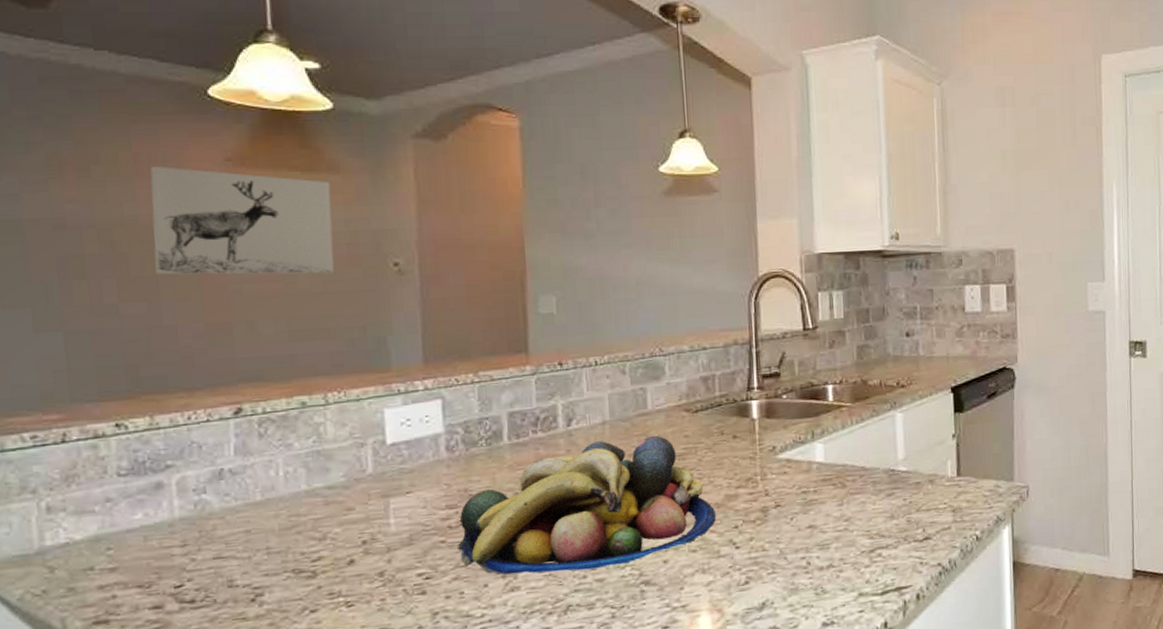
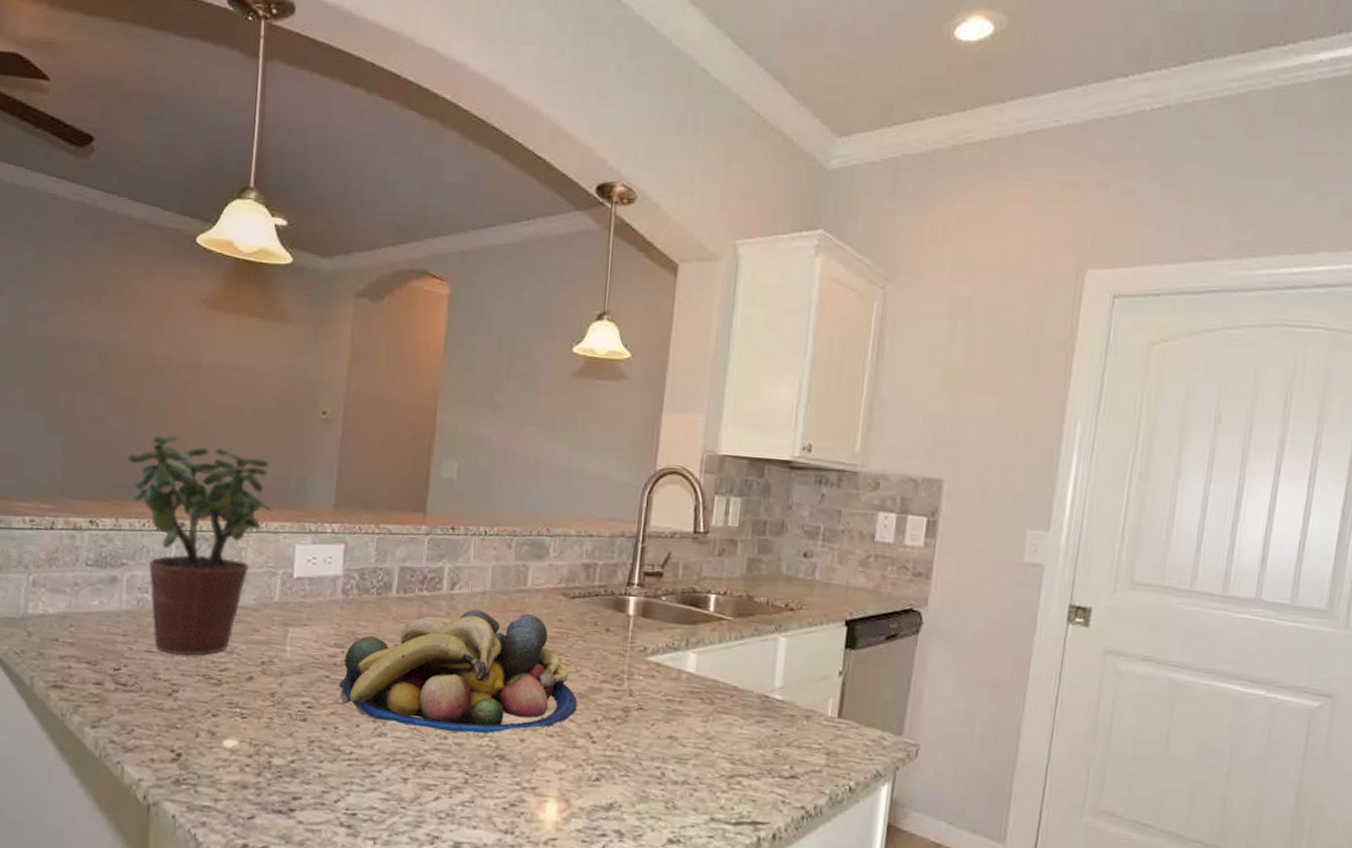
wall art: present [150,165,334,275] -> none [137,301,280,414]
potted plant: none [154,311,351,556] -> present [127,435,273,656]

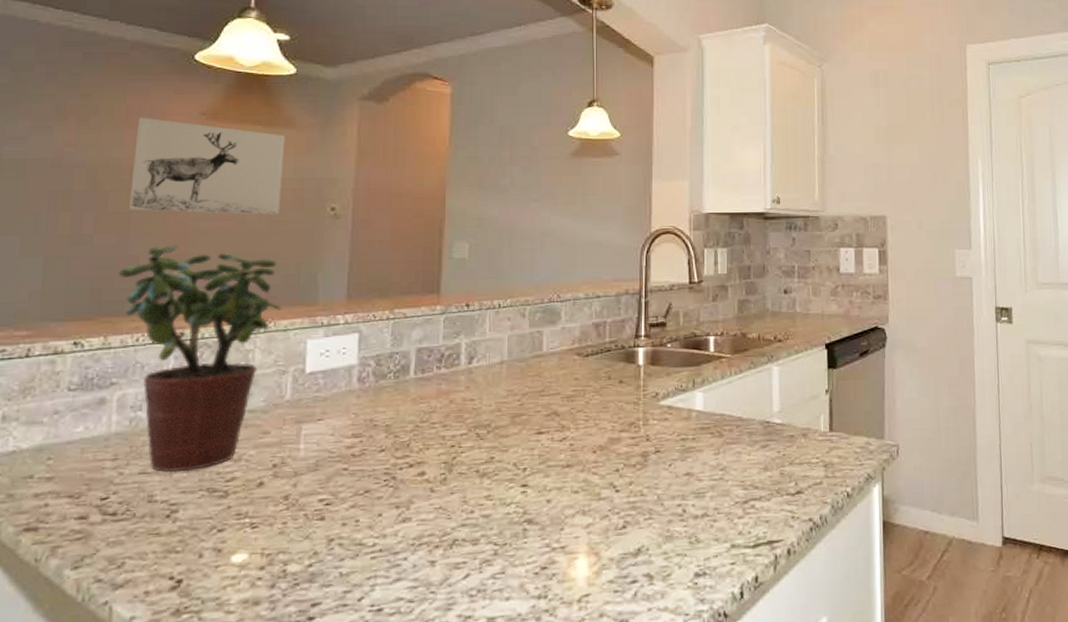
wall art: none [137,301,280,414] -> present [129,117,285,215]
fruit bowl: present [338,609,577,734] -> none [357,376,598,506]

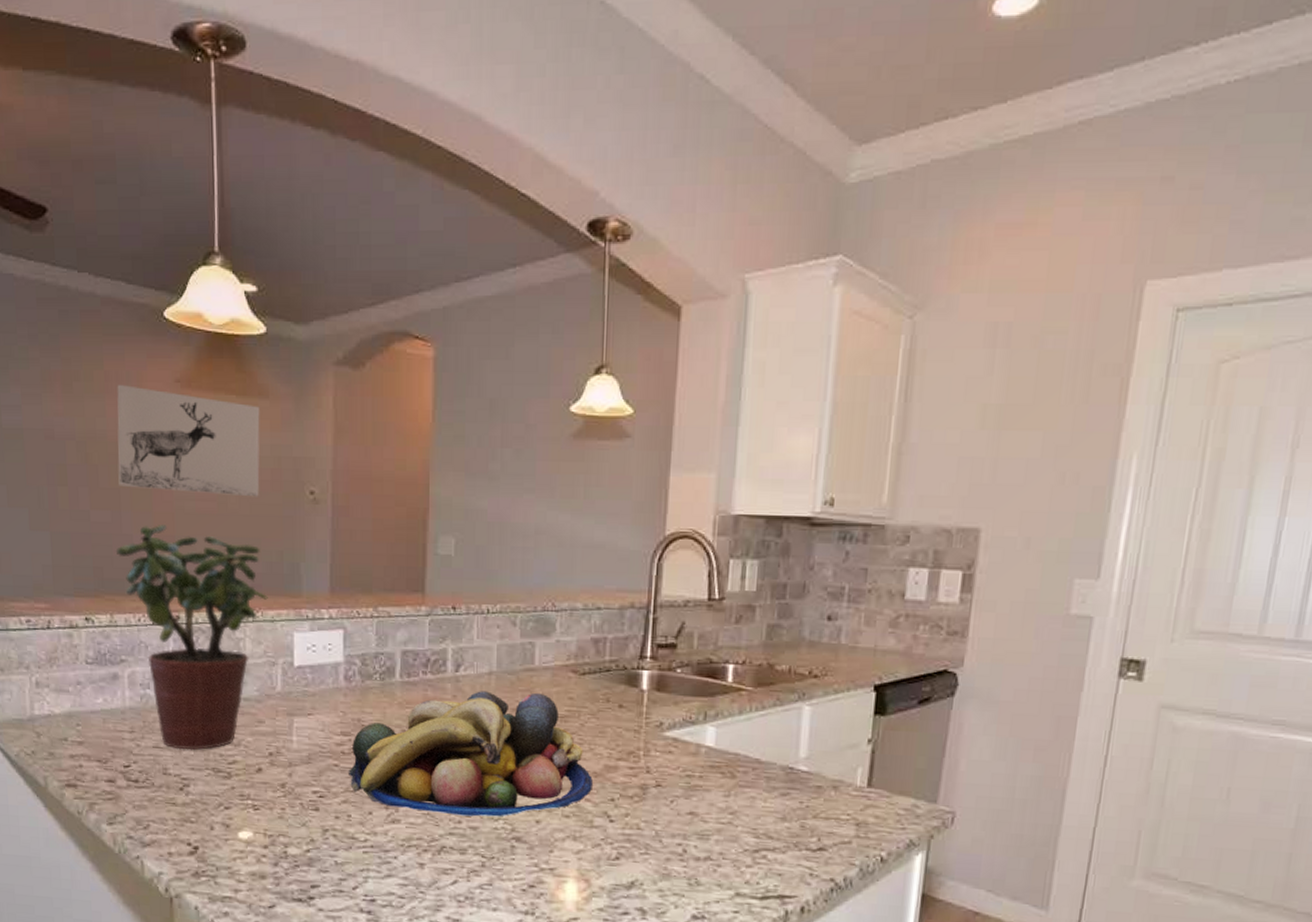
fruit bowl: none [357,376,598,506] -> present [347,691,593,817]

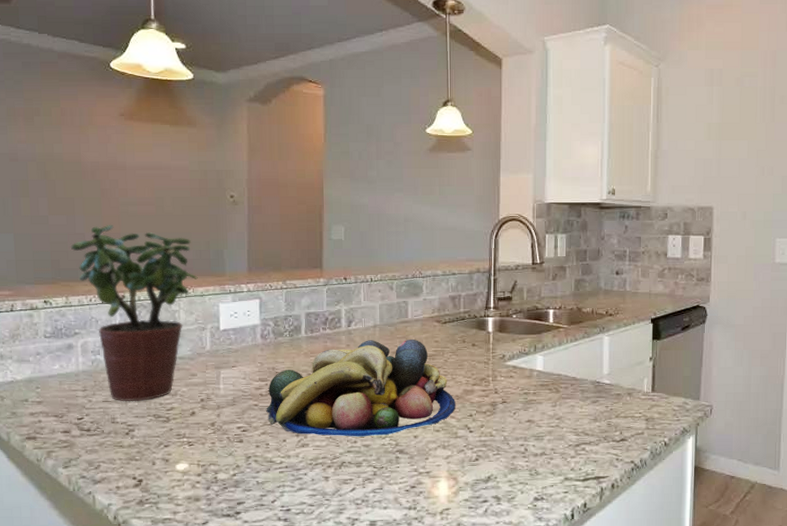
wall art: present [117,384,260,497] -> none [71,117,190,201]

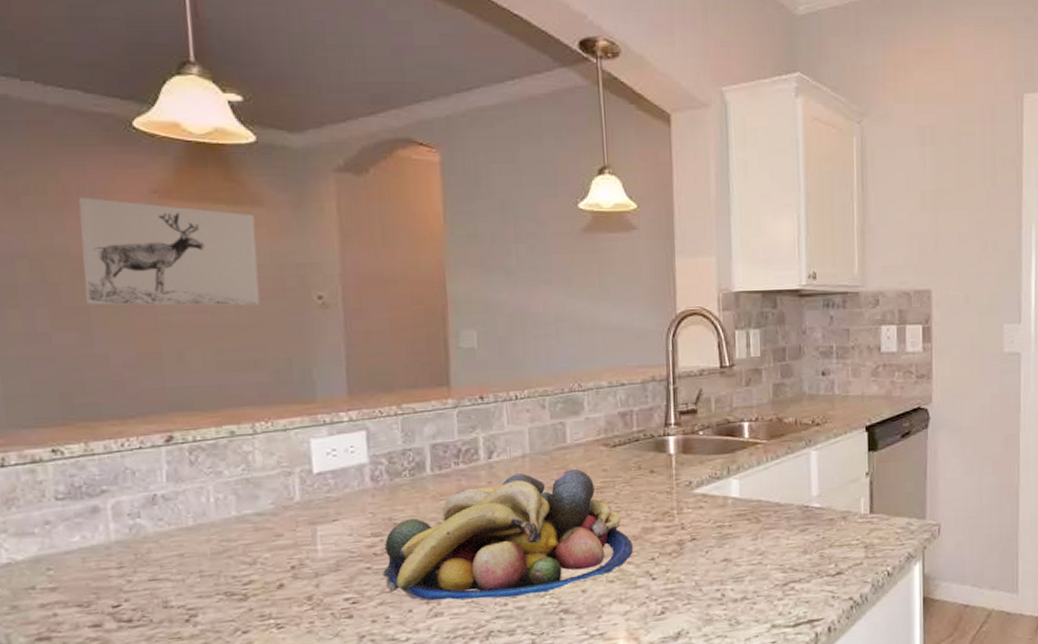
potted plant: present [70,225,198,402] -> none [87,341,278,579]
wall art: none [71,117,190,201] -> present [78,196,260,306]

